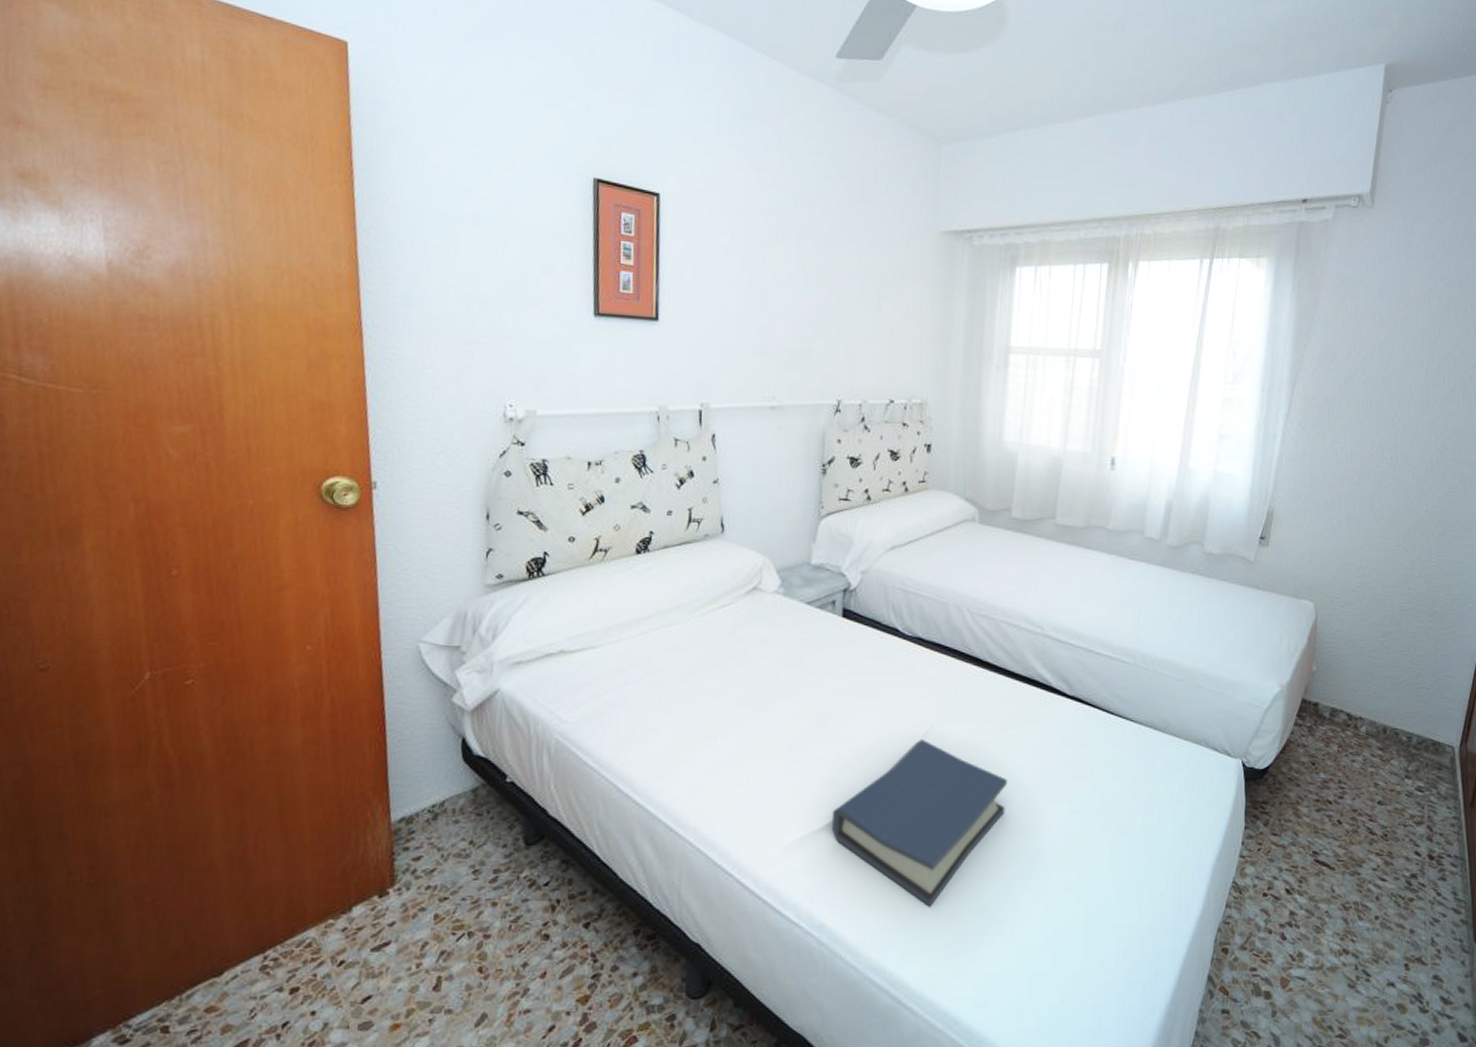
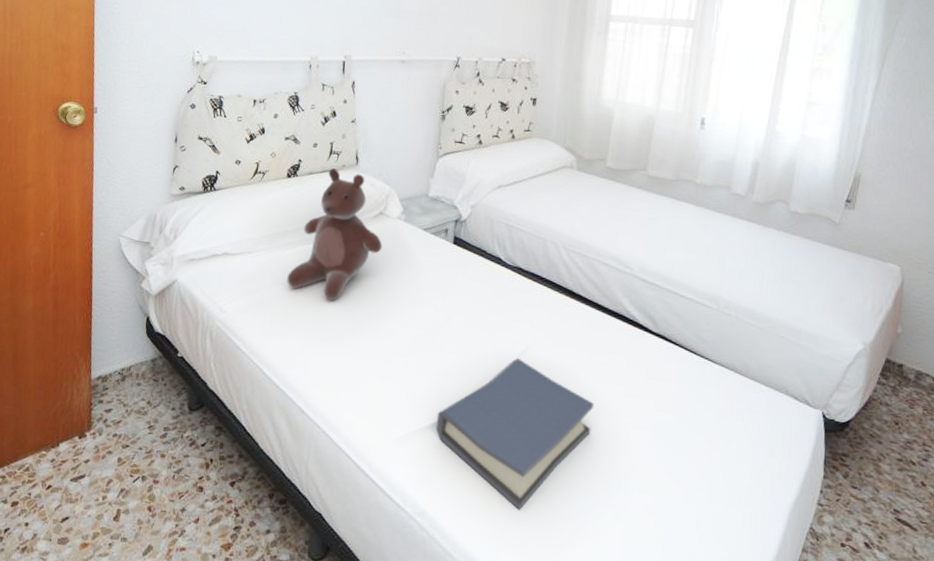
teddy bear: none [642,539,759,696] -> present [287,168,383,301]

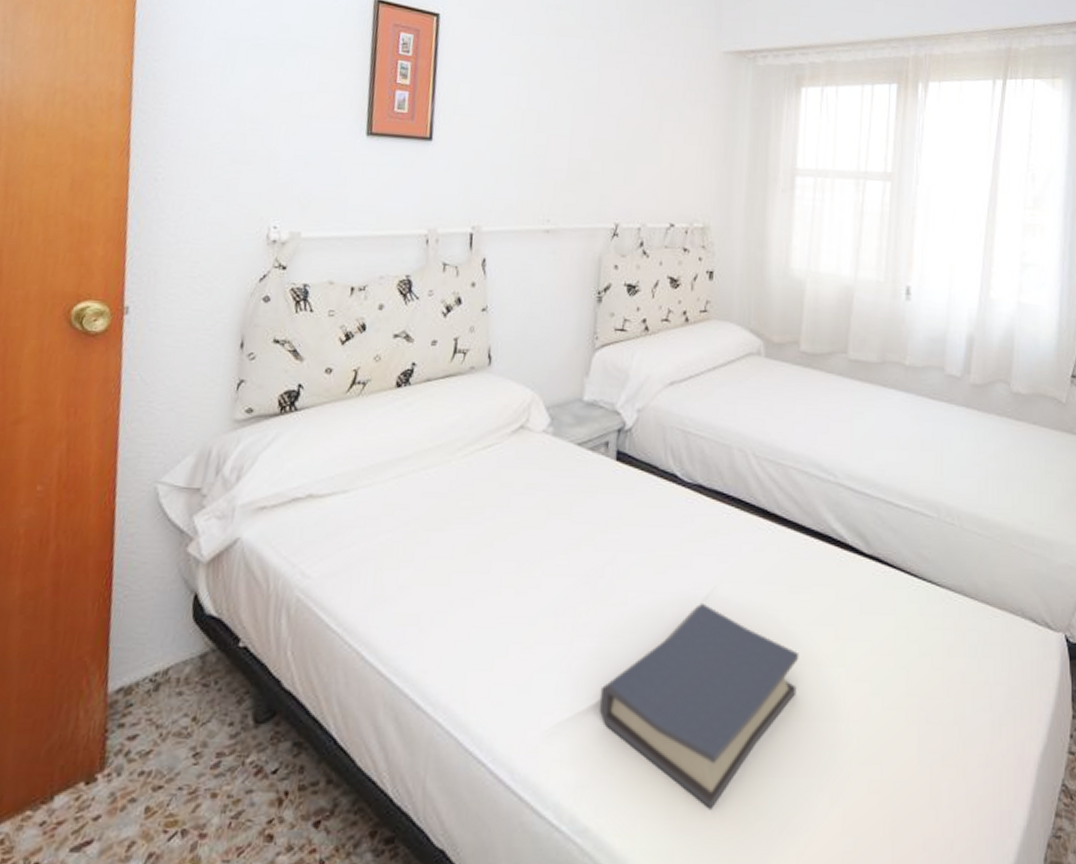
teddy bear: present [287,168,383,301] -> none [395,372,525,550]

